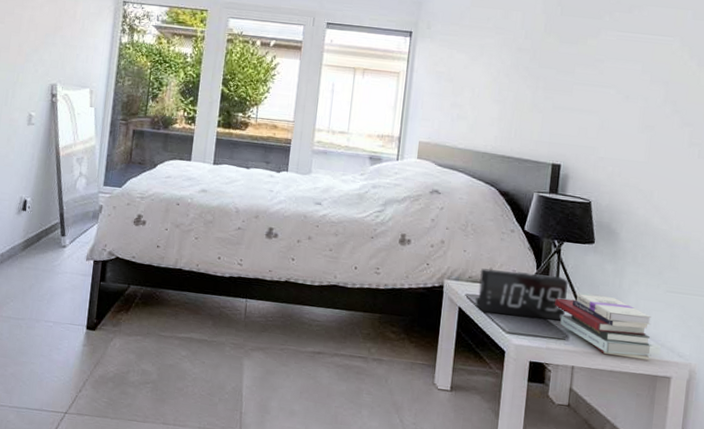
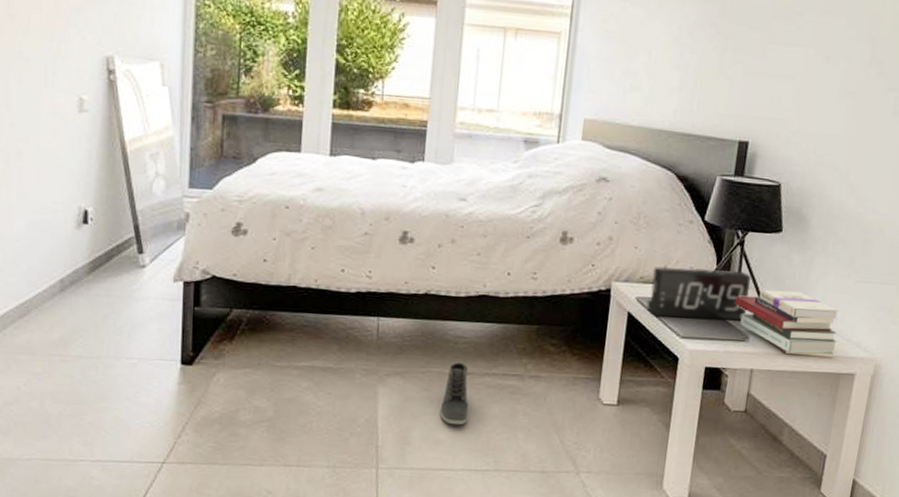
sneaker: none [295,342,321,399] -> present [439,362,469,425]

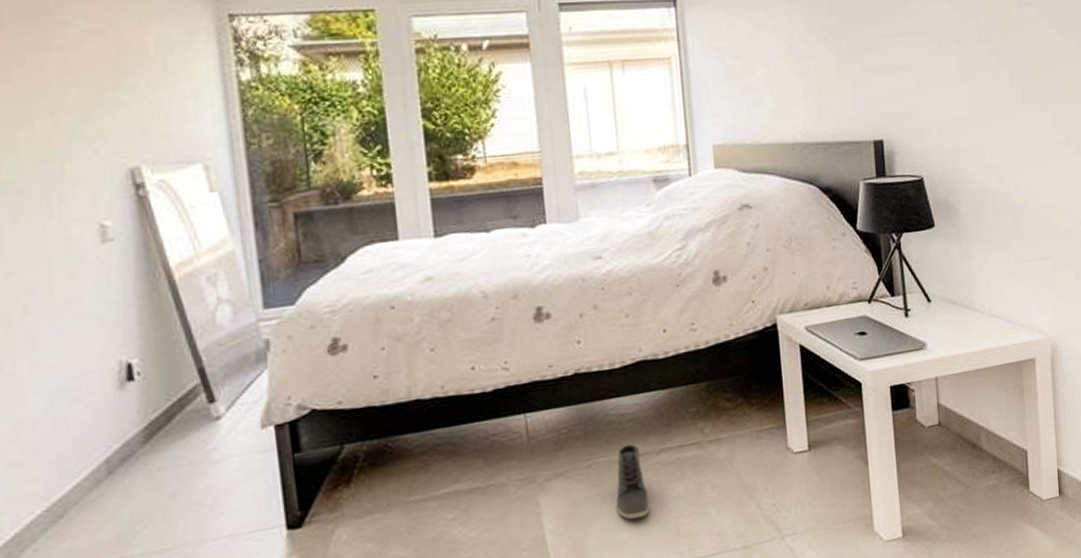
alarm clock: present [646,266,751,321] -> none [816,276,919,343]
books: present [734,289,839,358] -> none [904,285,1012,354]

